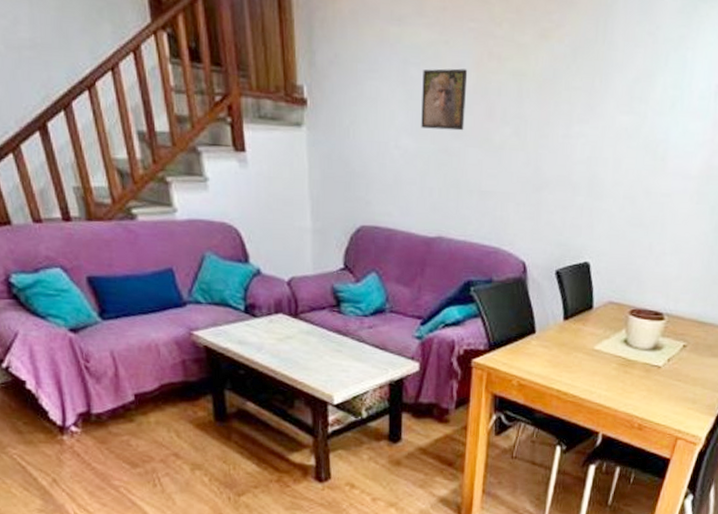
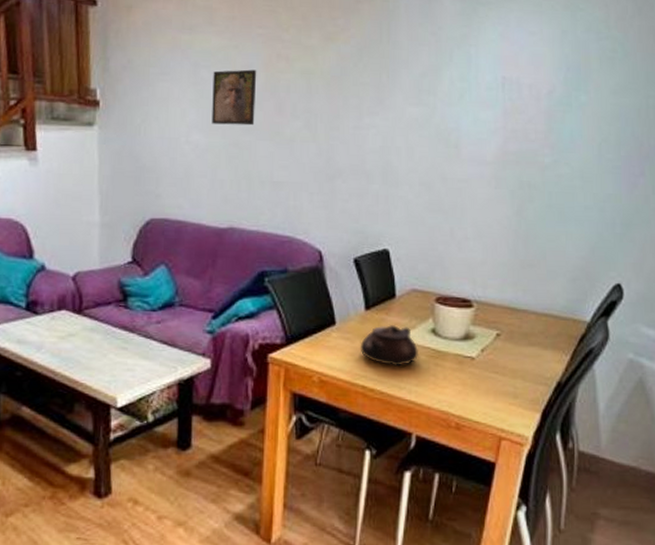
teapot: none [556,335,611,373] -> present [360,325,419,367]

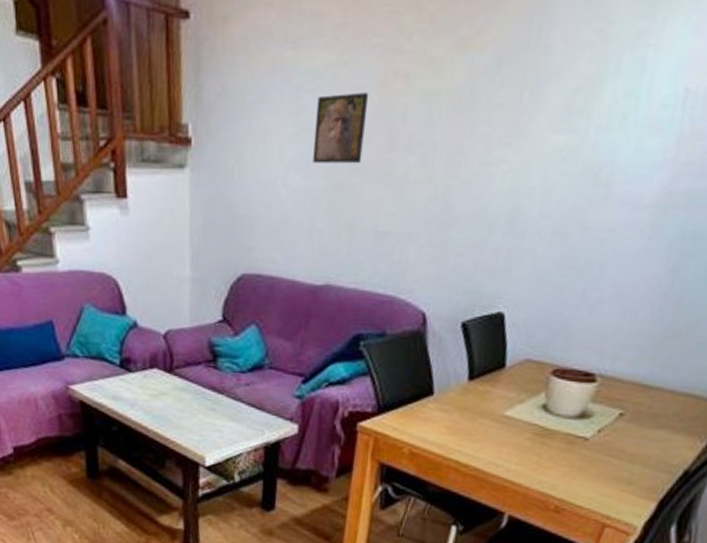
teapot: present [360,325,419,367] -> none [457,398,524,443]

